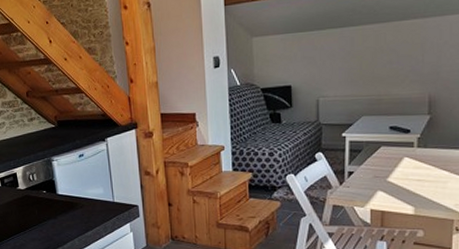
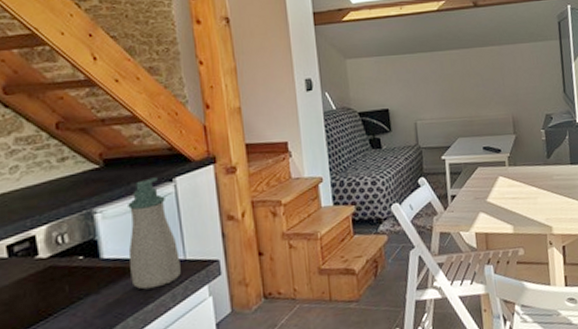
soap bottle: none [74,137,110,220] -> present [128,177,181,290]

